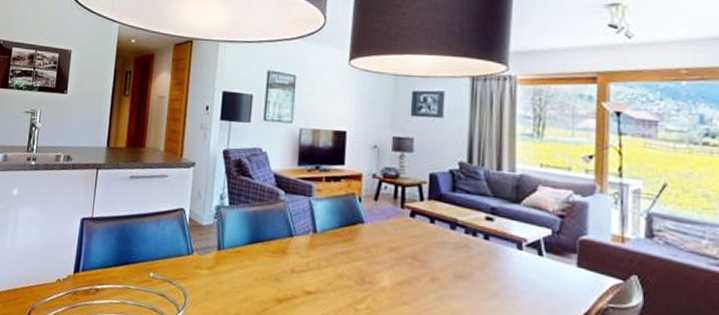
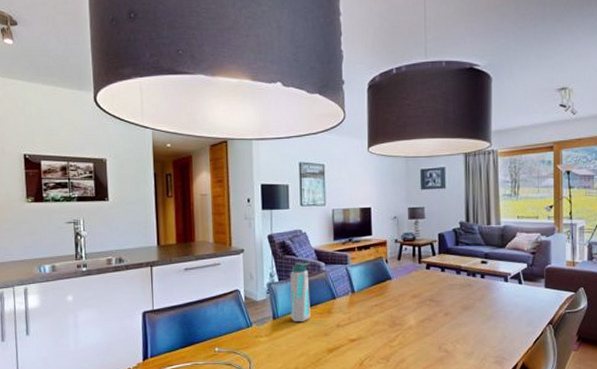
water bottle: none [237,185,267,260] -> present [290,262,311,323]

